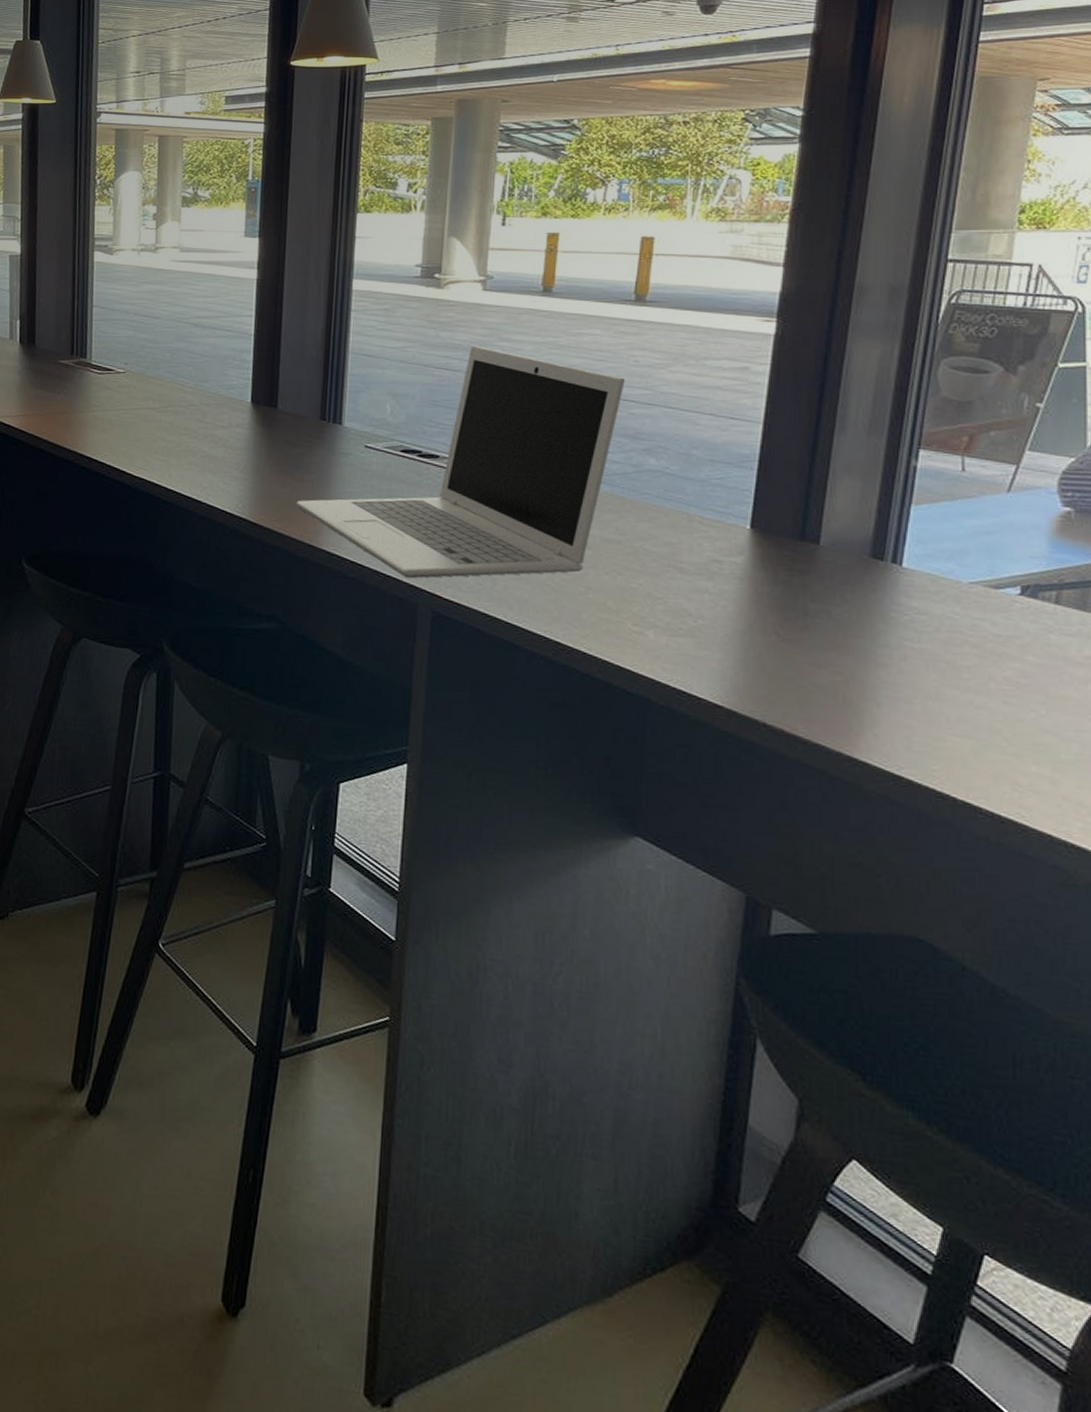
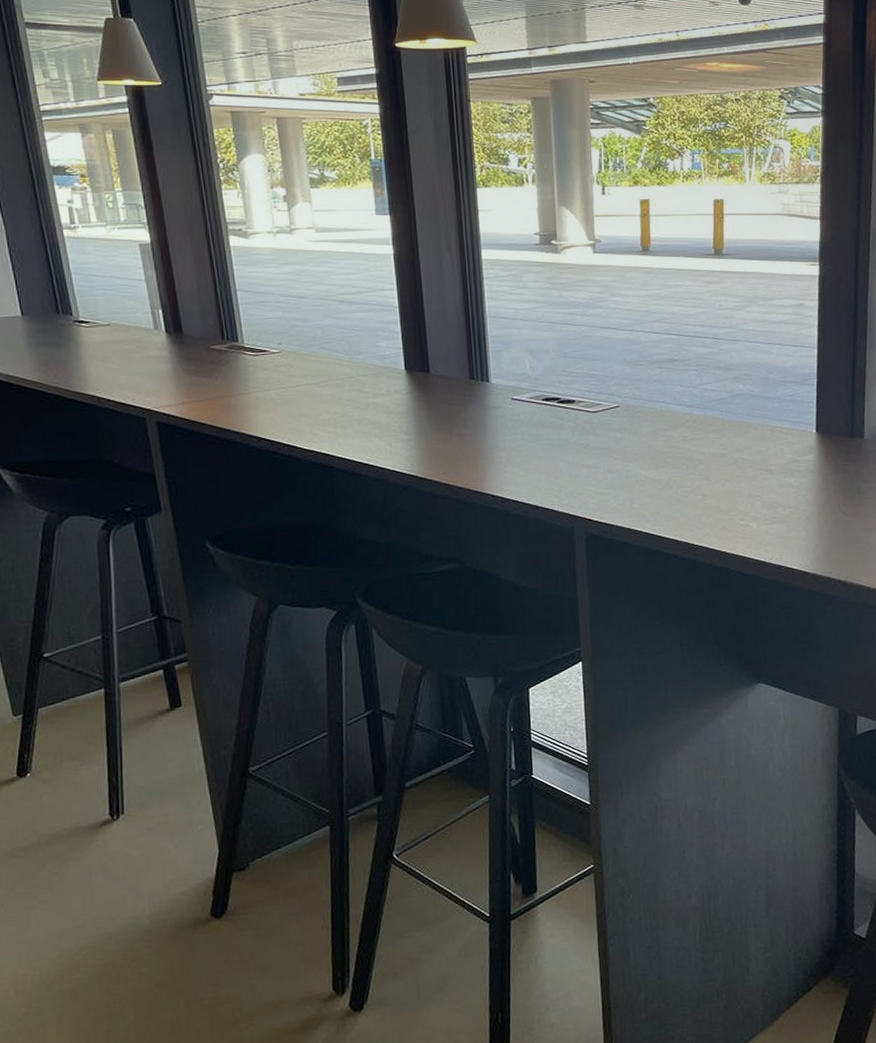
laptop: present [296,345,625,579] -> none [459,302,714,508]

